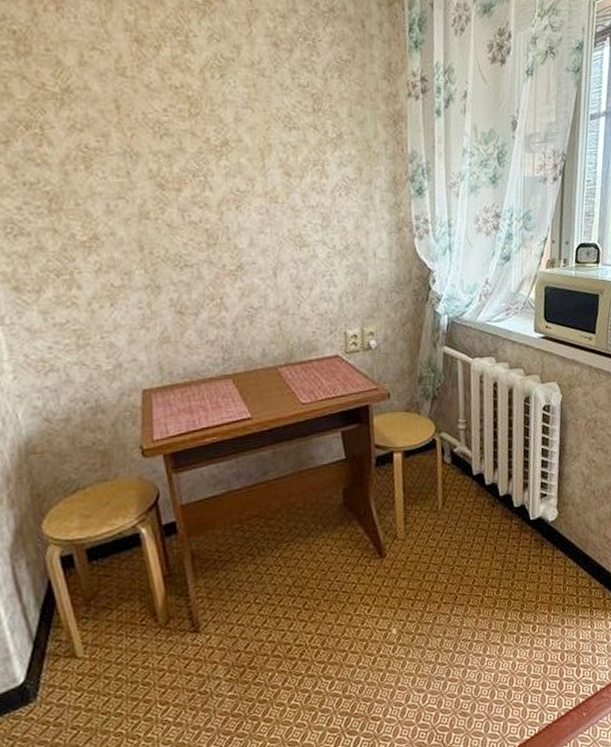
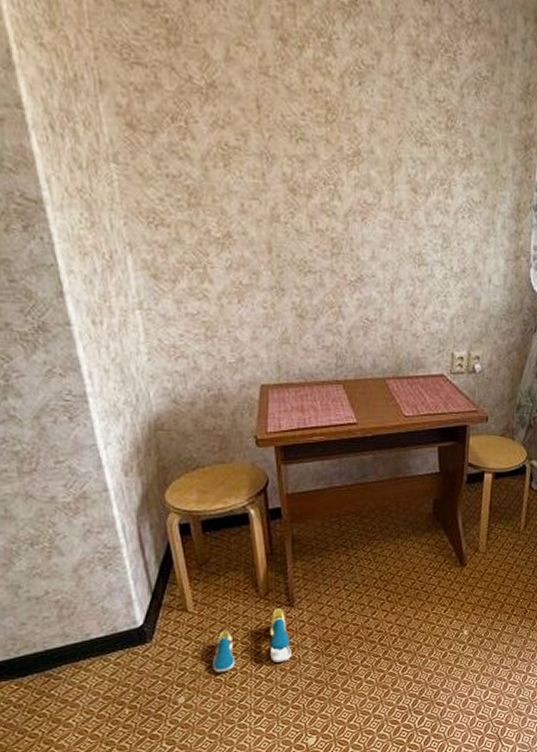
shoe: none [110,636,202,725] -> present [213,608,291,673]

